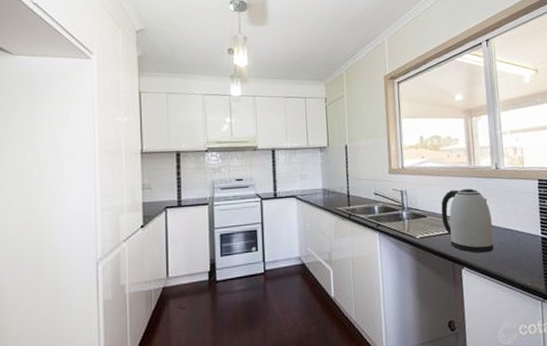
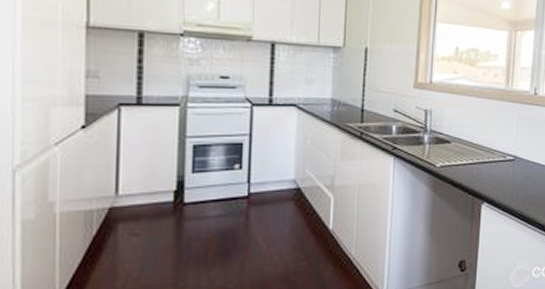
kettle: present [441,189,494,253] -> none [468,114,522,188]

